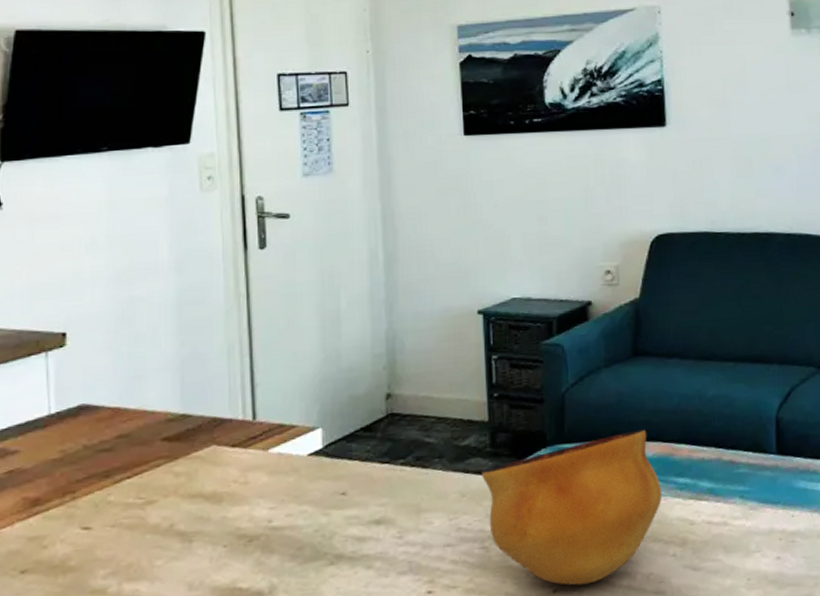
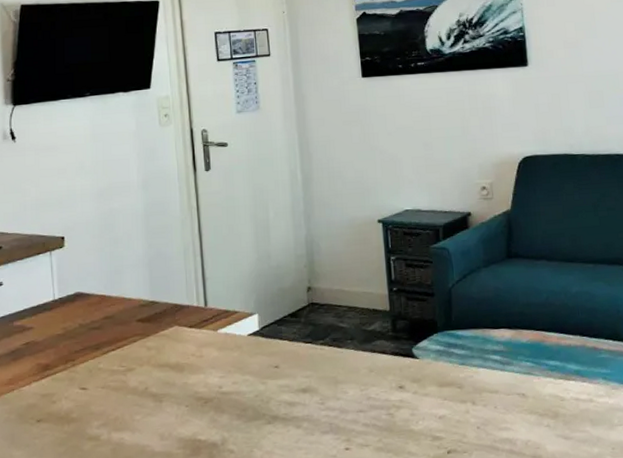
bowl: present [482,429,662,586] -> none [386,319,536,448]

